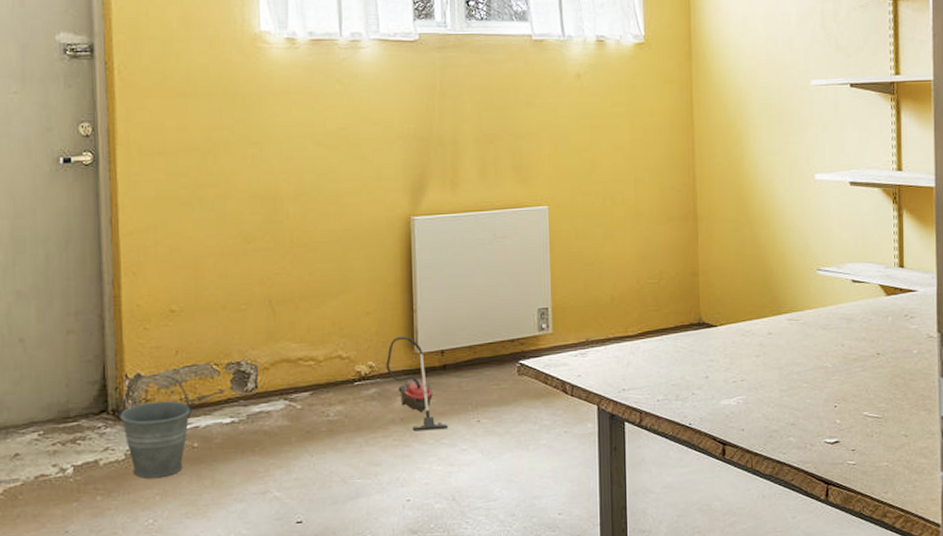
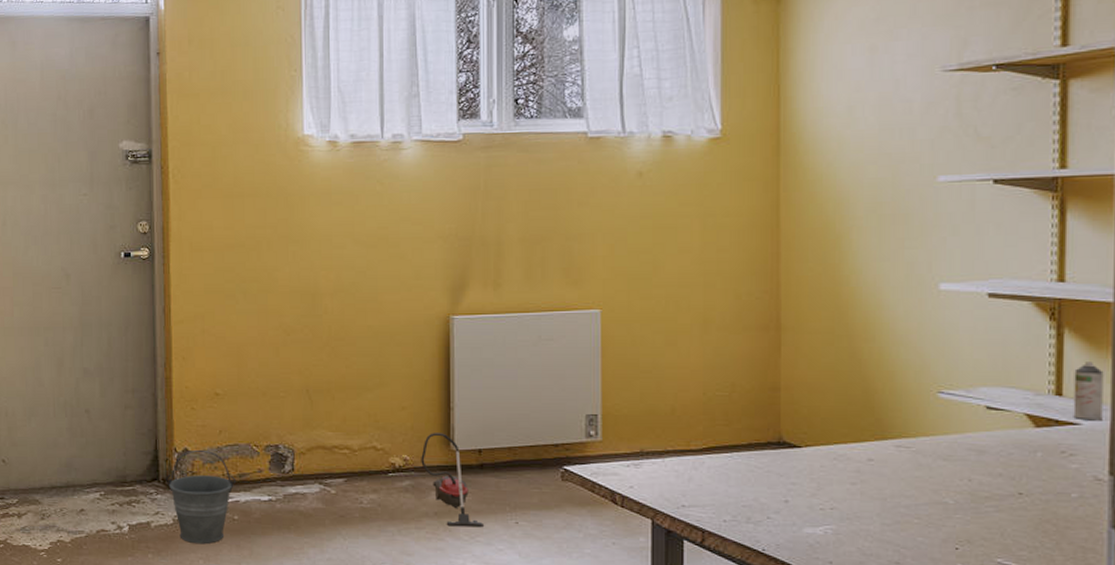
aerosol can: none [911,238,931,288] -> present [1073,362,1104,421]

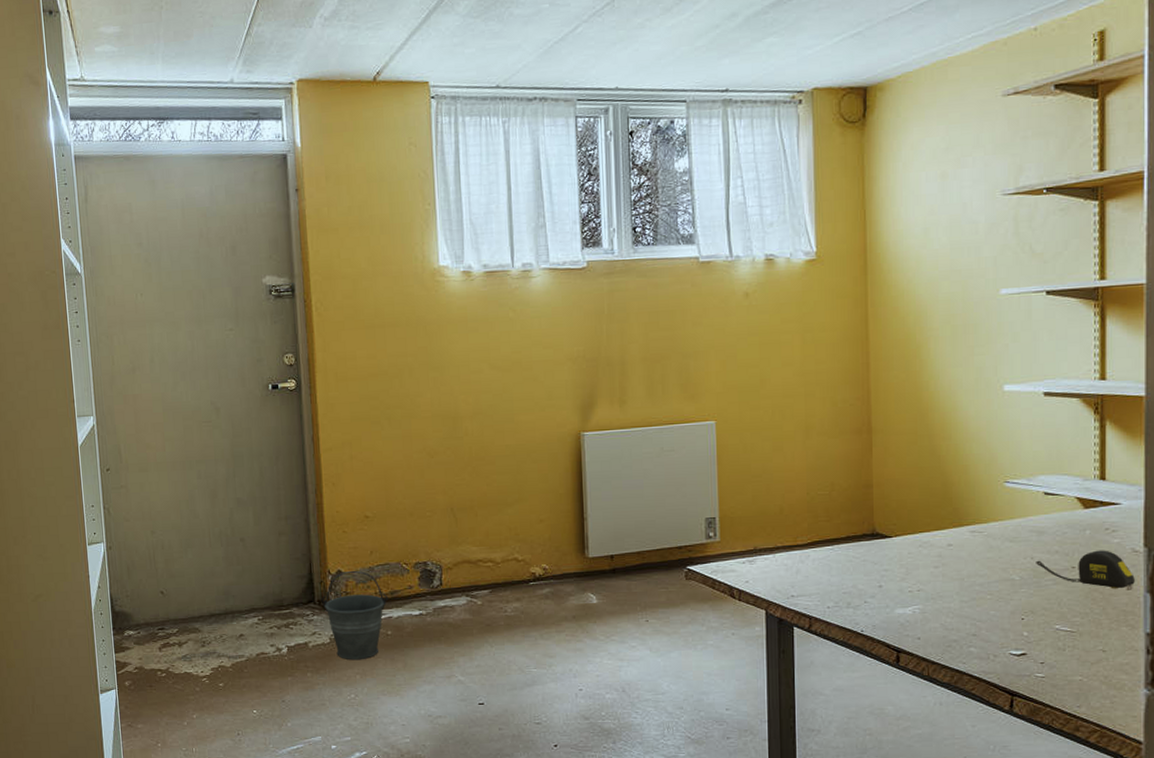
vacuum cleaner: present [421,433,483,526] -> none [559,542,617,627]
tape measure: none [974,475,1097,525] -> present [1036,550,1135,592]
aerosol can: present [1073,362,1104,421] -> none [1114,449,1138,501]

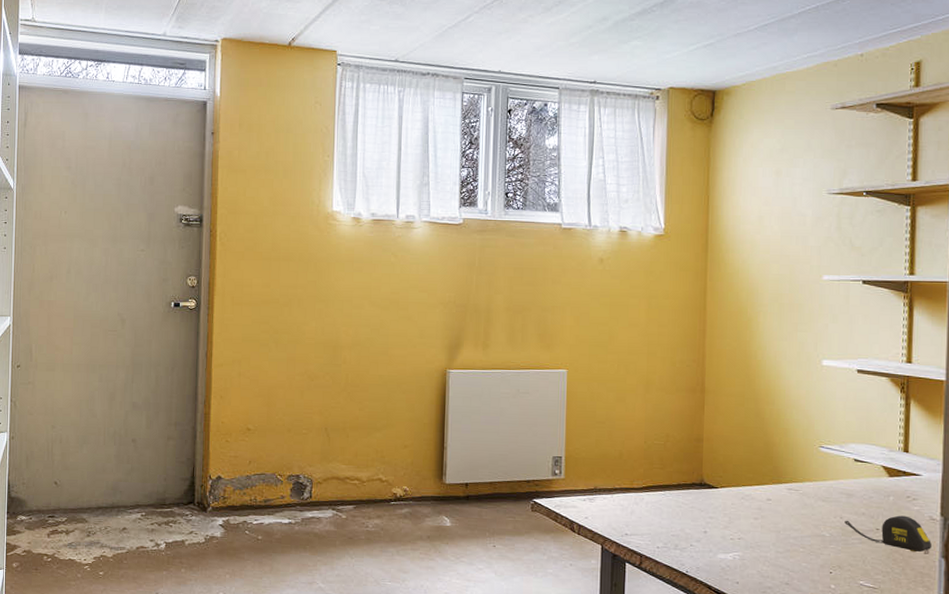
bucket: present [321,570,389,660] -> none [200,477,262,561]

